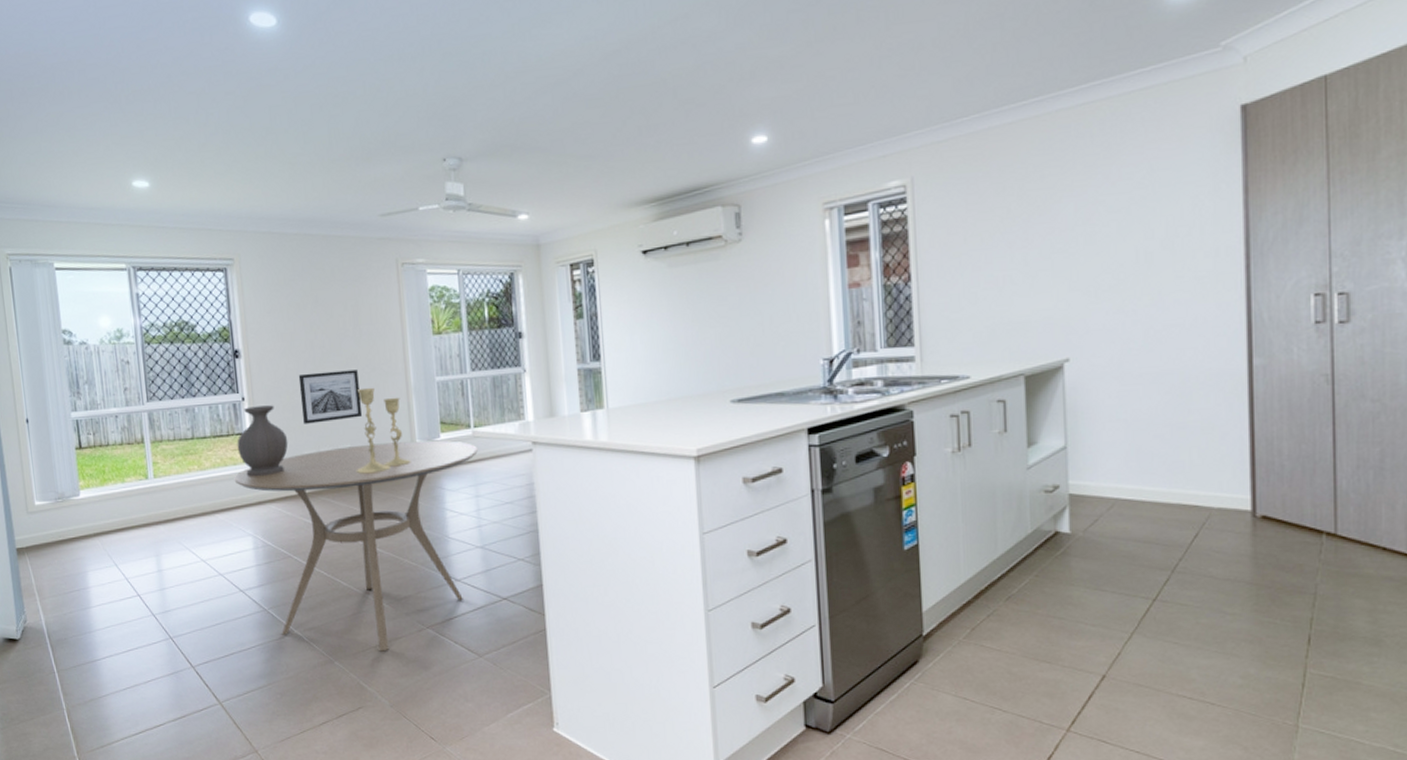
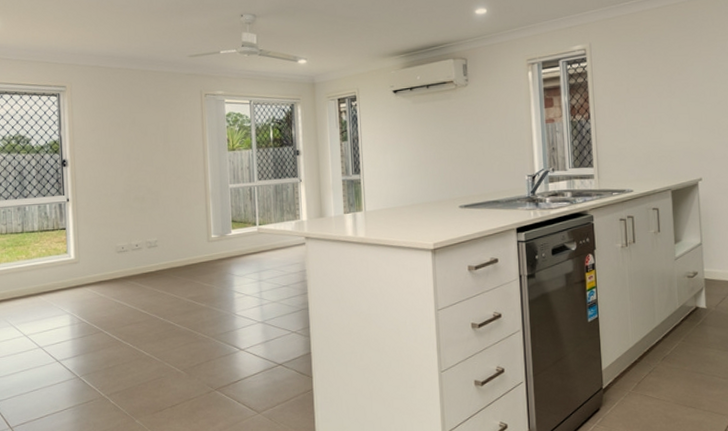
dining table: present [234,440,478,652] -> none [56,235,261,411]
vase: present [237,405,289,477] -> none [60,205,105,265]
wall art: present [298,369,362,424] -> none [116,177,167,221]
candlestick: present [356,387,411,474] -> none [160,192,207,263]

